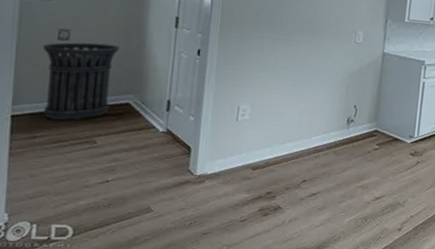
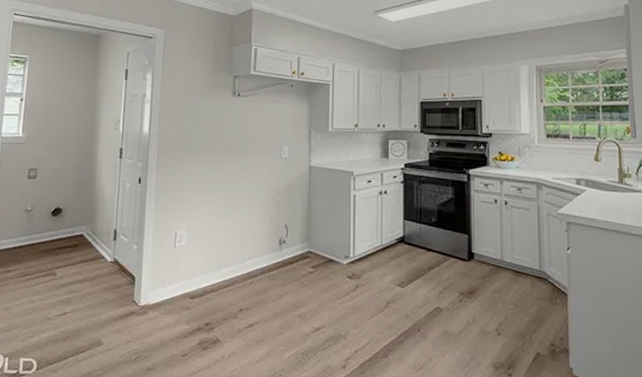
trash can: present [42,42,121,121] -> none [15,179,76,254]

